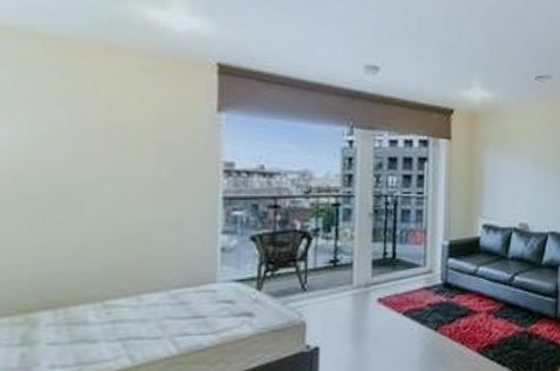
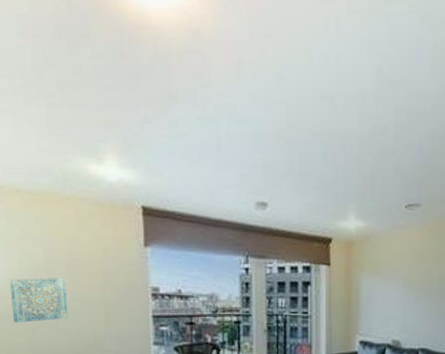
wall art: none [11,148,101,208] -> present [9,278,69,323]

